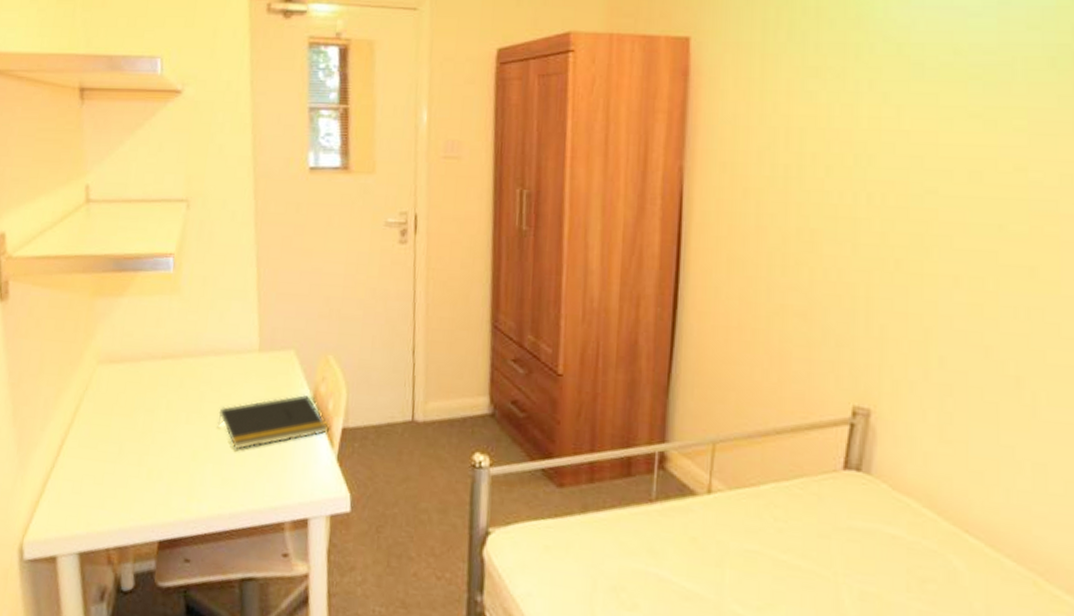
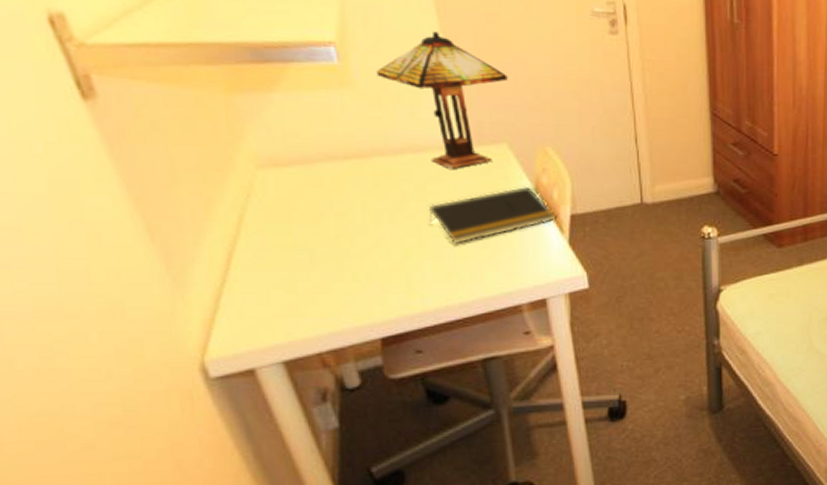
table lamp: none [199,243,304,374] -> present [376,31,508,170]

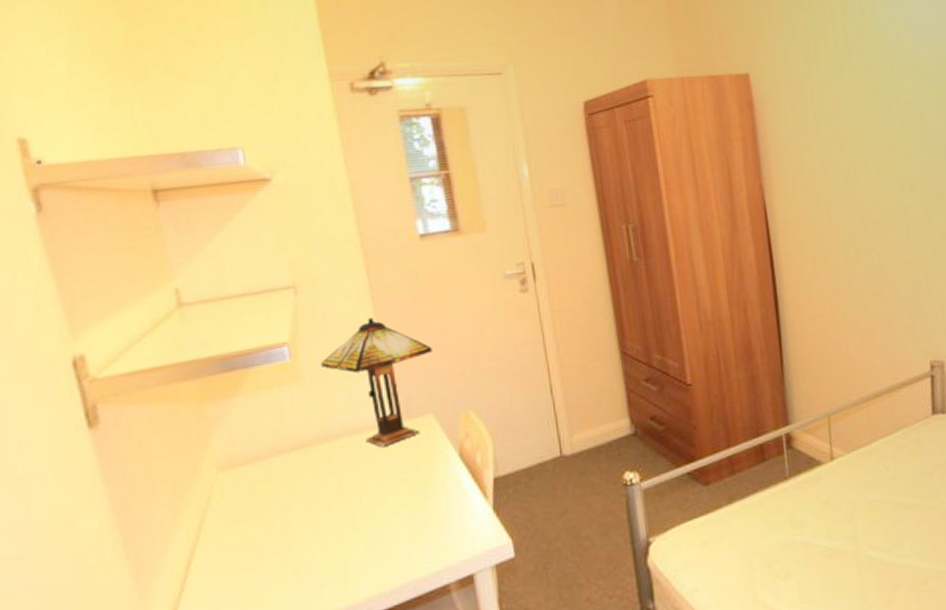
notepad: present [428,186,555,243] -> none [362,454,479,523]

